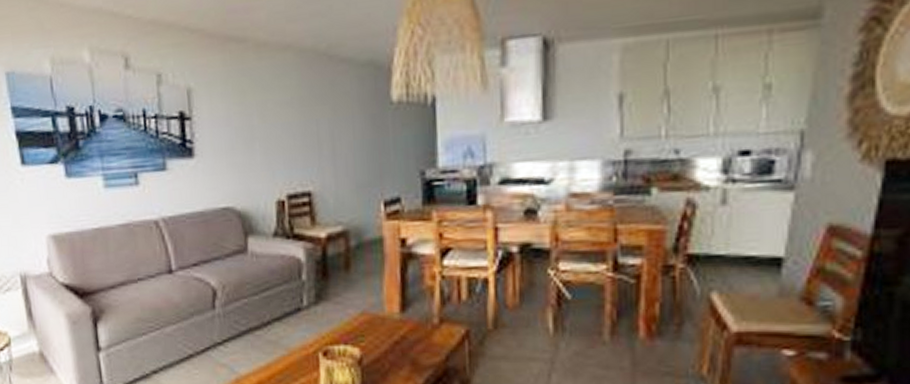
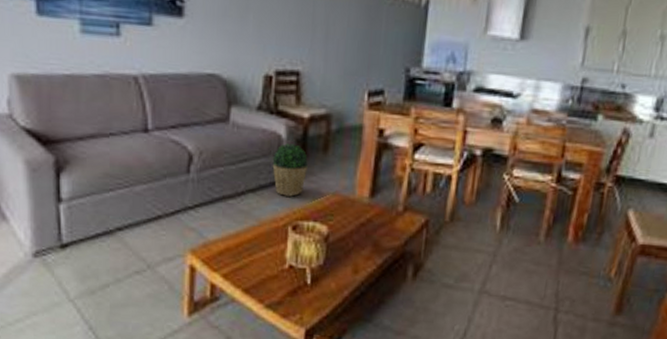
potted plant: none [294,266,331,321] -> present [272,143,308,197]

